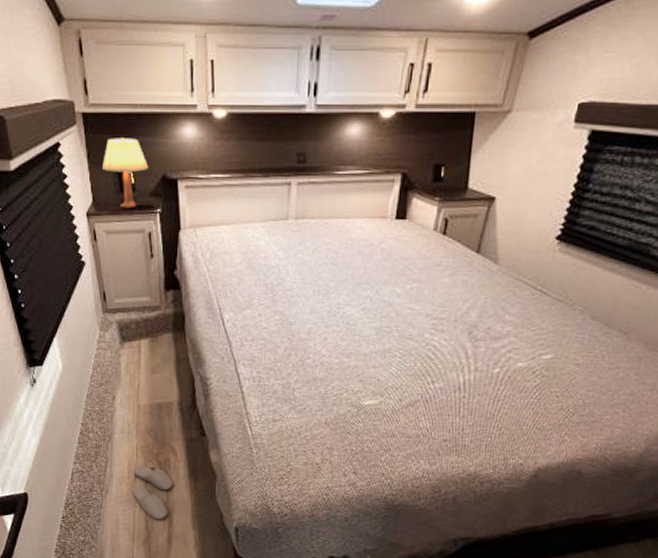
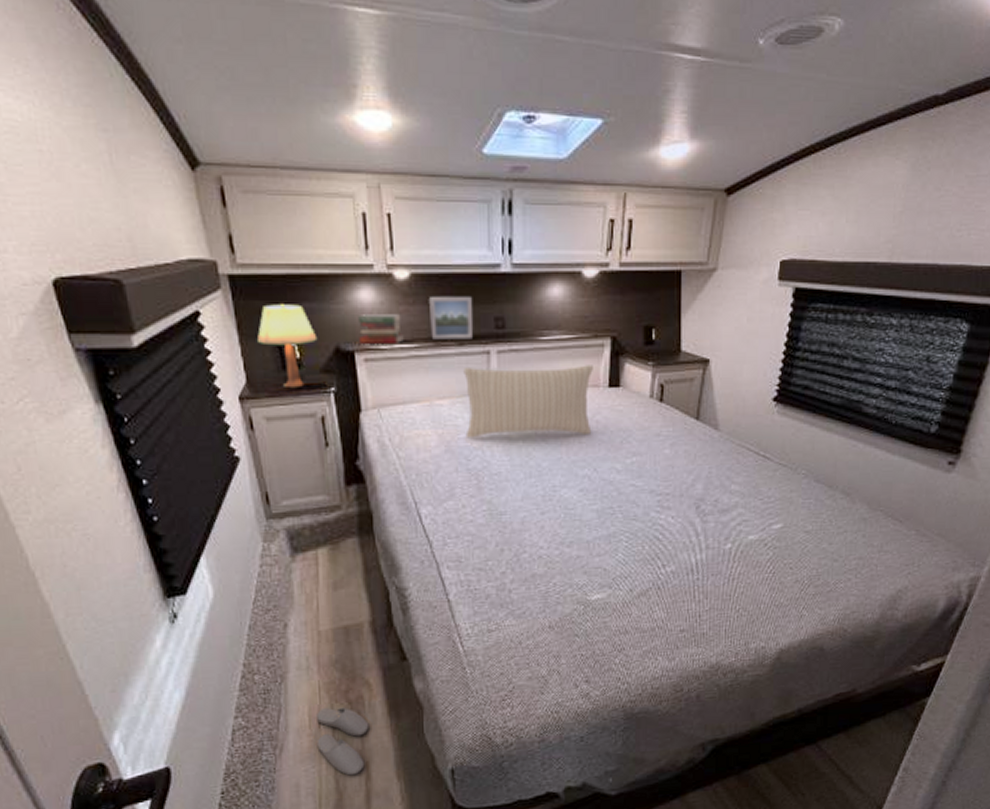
books: none [182,148,219,173] -> present [358,314,404,344]
picture frame: none [241,133,279,172] -> present [429,295,474,340]
pillow: none [265,197,383,262] -> present [463,365,593,438]

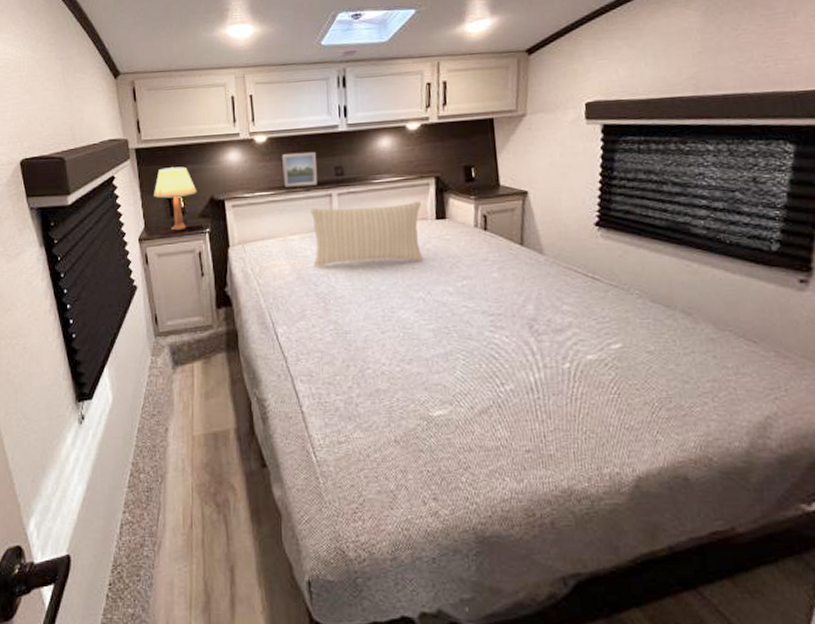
slippers: present [316,707,369,776] -> none [189,509,234,579]
books: present [358,314,404,344] -> none [228,169,263,194]

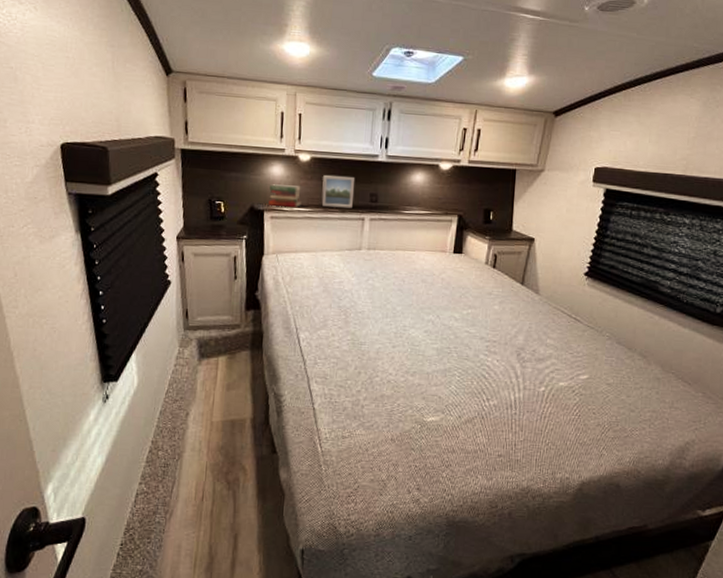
table lamp: present [153,166,197,231] -> none [194,171,239,234]
books: none [228,169,263,194] -> present [268,184,301,207]
pillow: present [310,201,423,267] -> none [340,229,442,289]

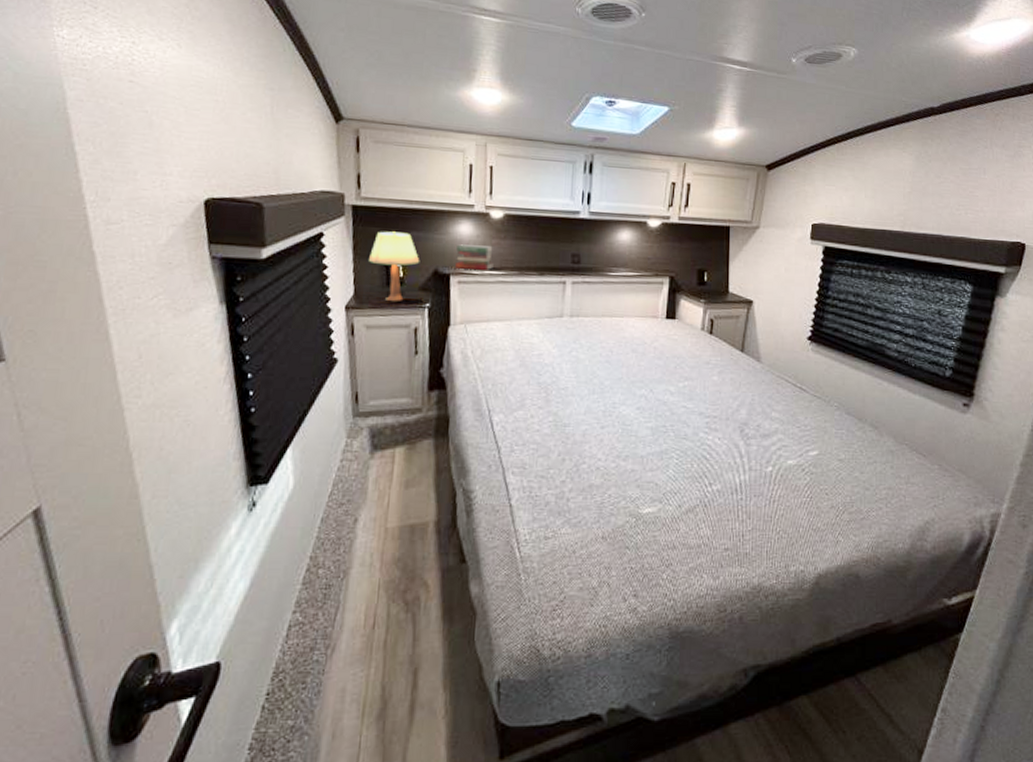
table lamp: none [194,171,239,234] -> present [368,230,420,303]
picture frame: present [321,175,355,209] -> none [516,234,555,271]

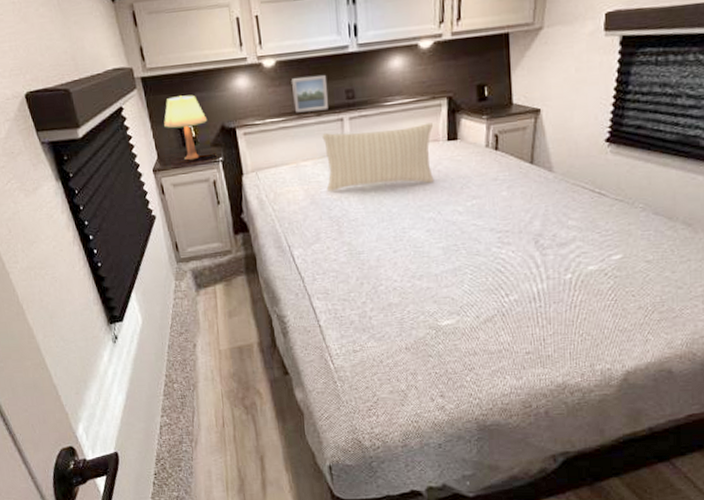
books: present [455,244,494,270] -> none [237,95,273,121]
picture frame: none [516,234,555,271] -> present [292,74,330,113]
pillow: none [539,294,653,360] -> present [322,122,434,192]

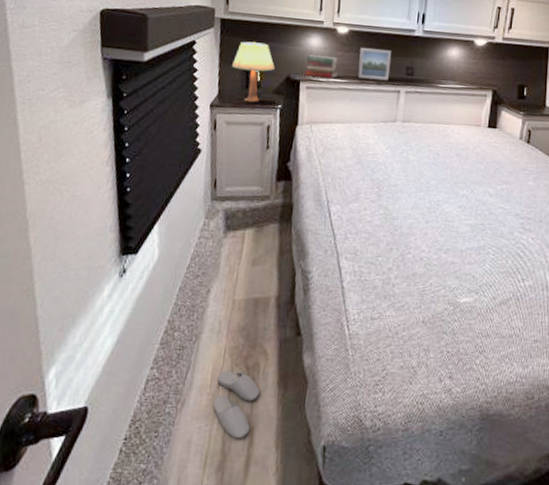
slippers: none [221,411,262,466] -> present [213,371,260,439]
books: none [237,95,273,121] -> present [305,55,338,78]
pillow: present [322,122,434,192] -> none [373,101,477,163]

